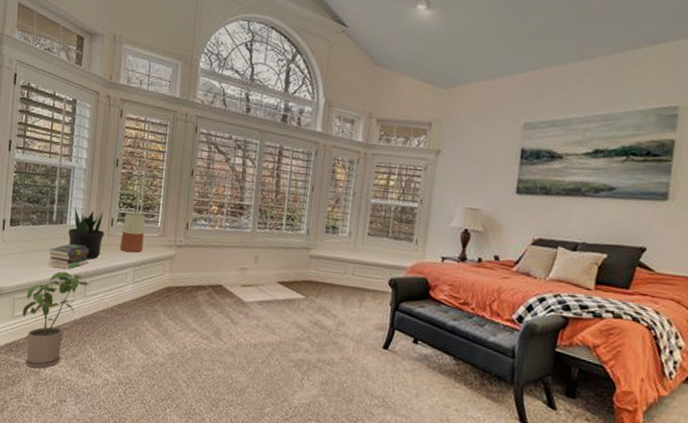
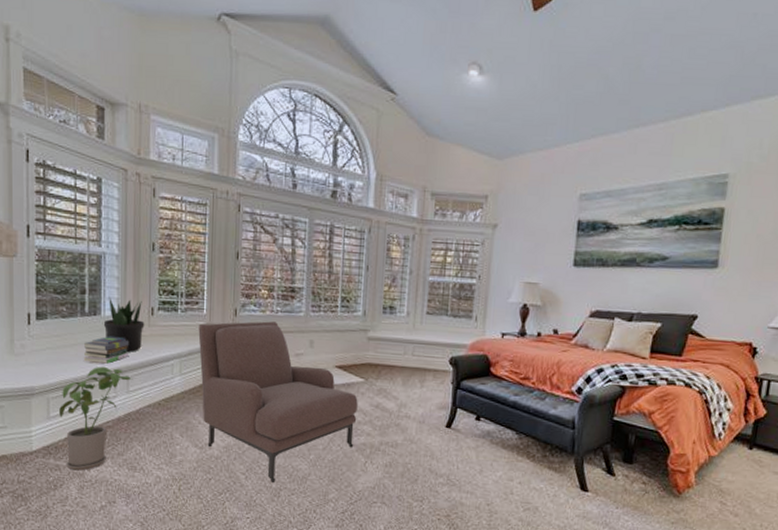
vase: present [120,212,146,253] -> none [163,300,190,343]
armchair: none [151,235,298,394] -> present [198,321,358,484]

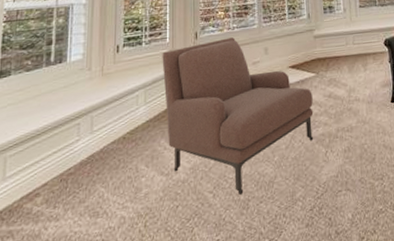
house plant: present [59,366,133,471] -> none [16,110,98,233]
books: present [83,336,130,364] -> none [46,79,95,111]
planter: present [103,296,145,352] -> none [68,40,110,92]

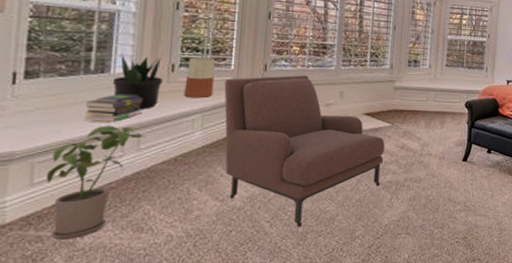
house plant: none [16,110,98,233] -> present [47,125,146,240]
books: none [46,79,95,111] -> present [83,93,144,122]
planter: none [68,40,110,92] -> present [112,53,163,109]
vase: none [128,34,153,75] -> present [184,57,216,98]

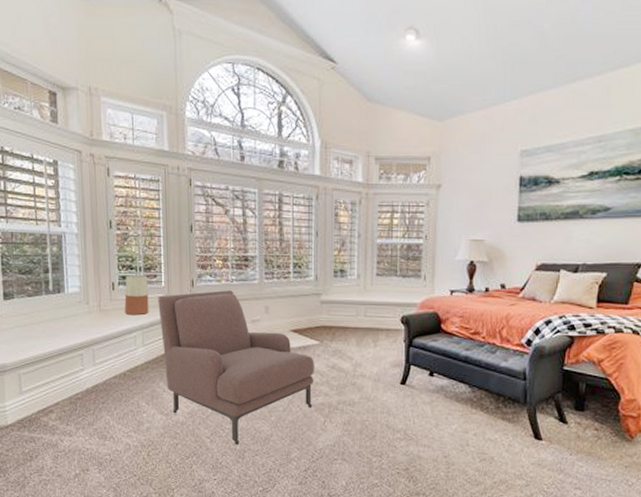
house plant: present [47,125,146,240] -> none [31,341,99,442]
books: present [83,93,144,122] -> none [50,312,93,339]
planter: present [112,53,163,109] -> none [67,274,107,326]

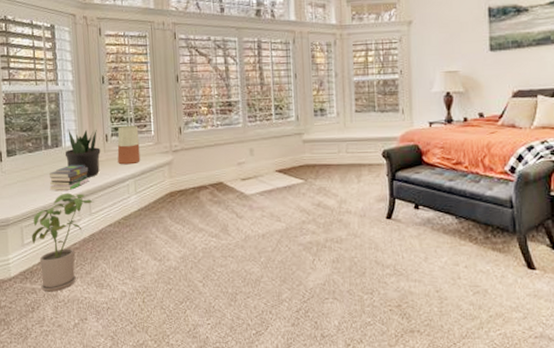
house plant: none [31,341,99,442] -> present [32,192,94,292]
books: none [50,312,93,339] -> present [49,164,89,191]
planter: none [67,274,107,326] -> present [64,129,101,177]
armchair: present [158,290,314,446] -> none [148,135,301,289]

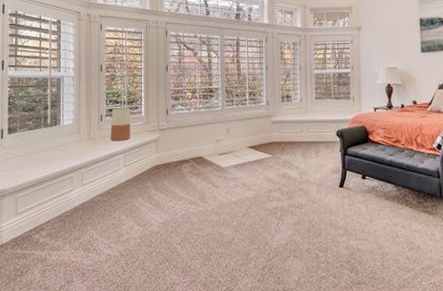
house plant: present [32,192,94,292] -> none [26,166,87,257]
books: present [49,164,89,191] -> none [46,140,83,164]
planter: present [64,129,101,177] -> none [62,109,95,152]

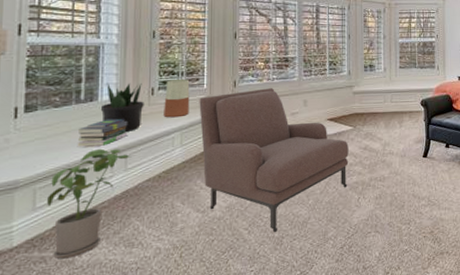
house plant: none [26,166,87,257] -> present [47,148,132,259]
books: none [46,140,83,164] -> present [77,118,128,147]
planter: none [62,109,95,152] -> present [100,82,144,132]
armchair: none [138,116,268,250] -> present [199,88,349,233]

